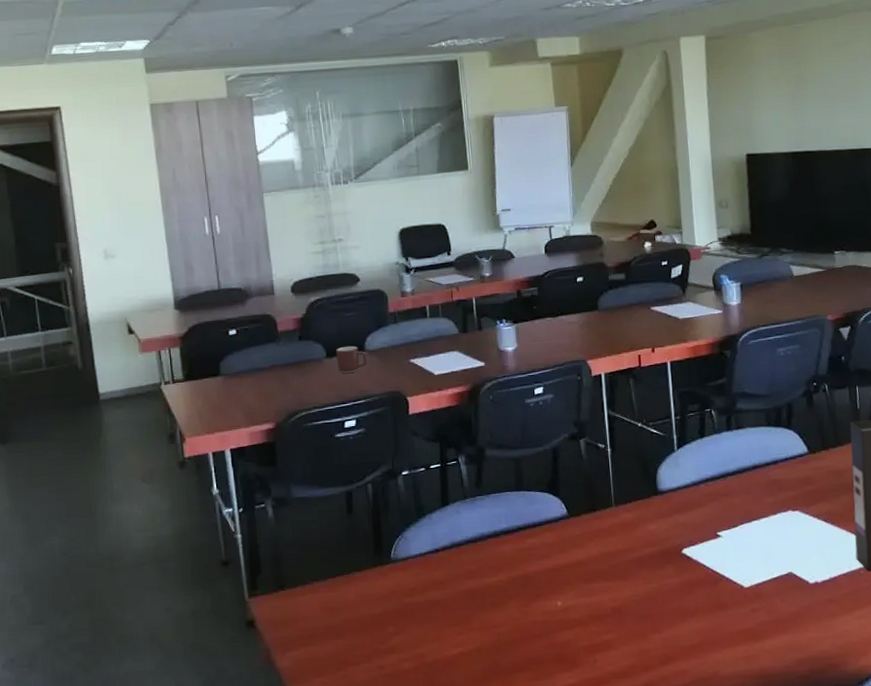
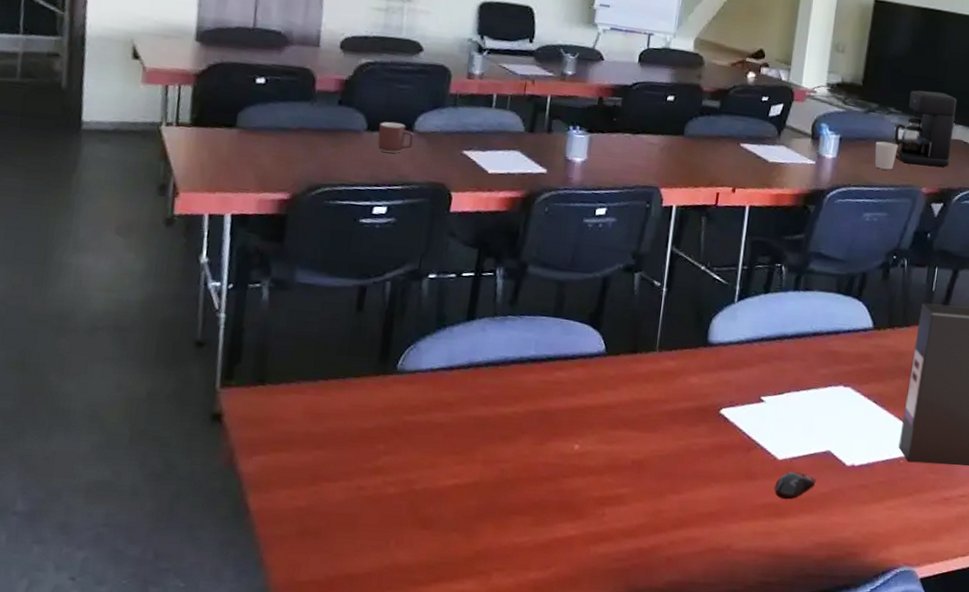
computer mouse: none [747,596,785,623] -> present [774,472,816,499]
dixie cup: none [774,280,797,306] -> present [874,141,898,170]
coffee maker: none [789,225,848,297] -> present [894,90,958,167]

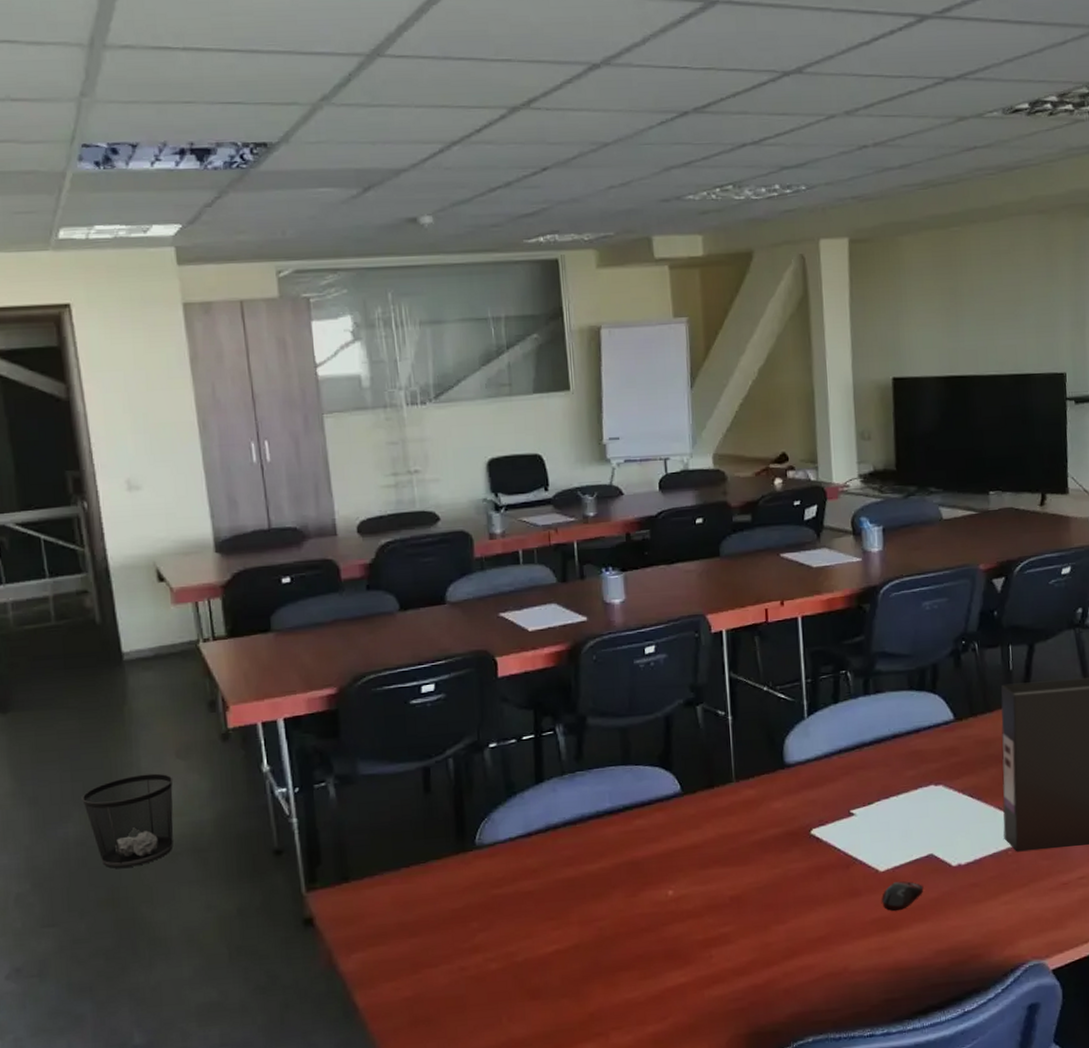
waste bin: none [11,243,109,334] -> present [82,773,174,868]
mug: present [377,121,415,154] -> none [411,596,449,630]
dixie cup: present [874,141,898,170] -> none [921,523,946,554]
coffee maker: present [894,90,958,167] -> none [938,461,1004,543]

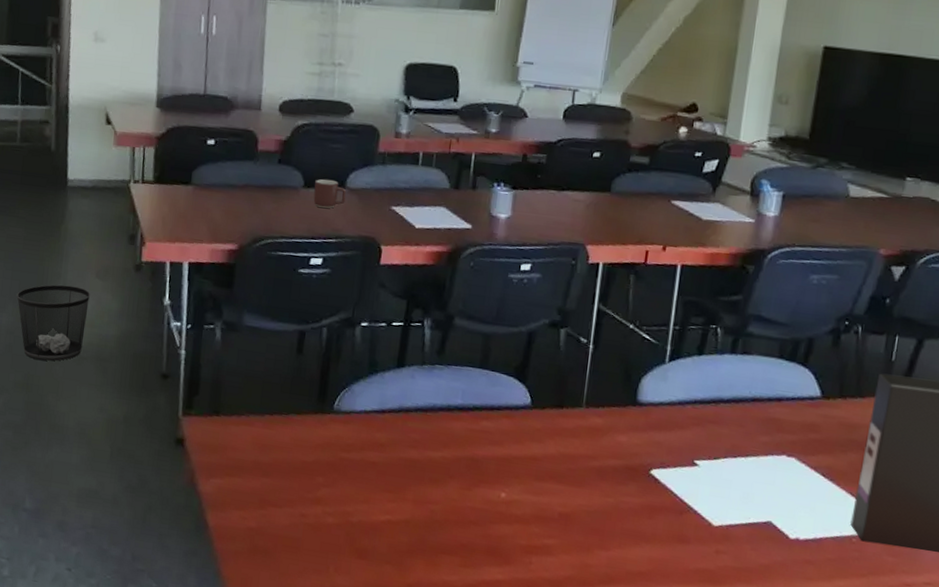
mug: none [411,596,449,630] -> present [313,179,347,209]
computer mouse: present [882,881,924,911] -> none [709,539,756,567]

